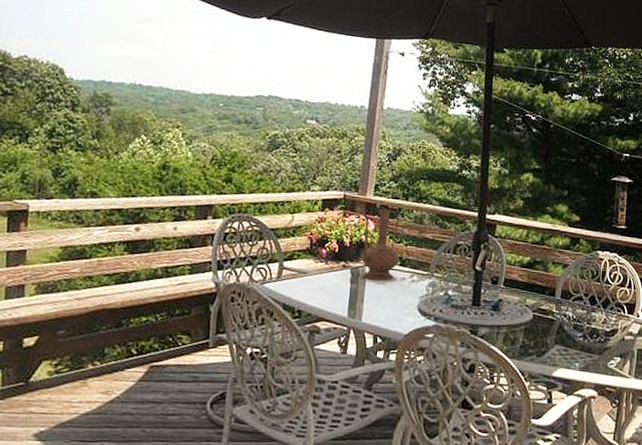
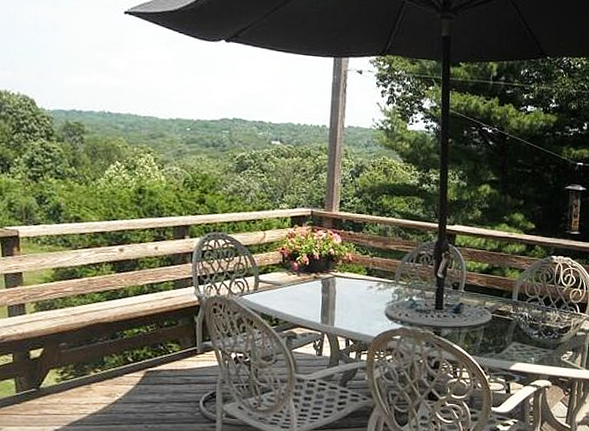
pitcher: present [360,208,399,281] -> none [327,223,366,290]

